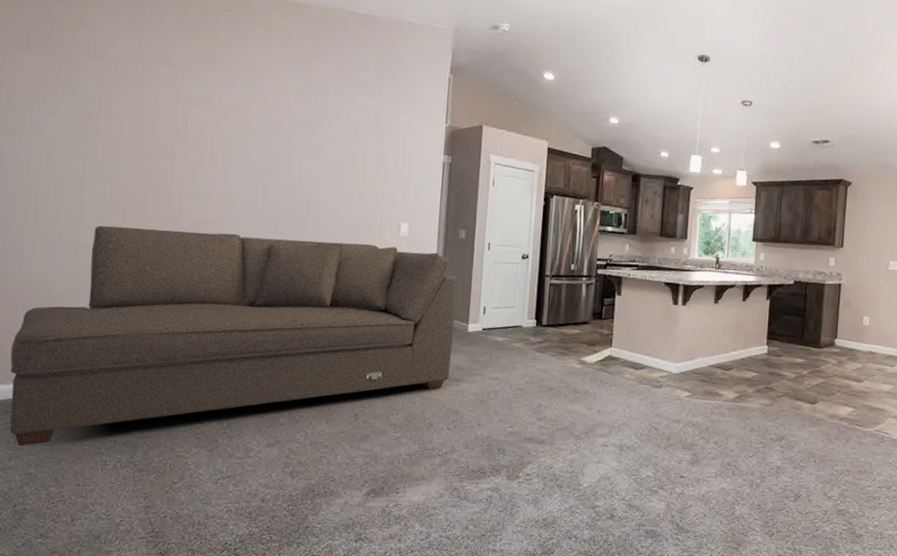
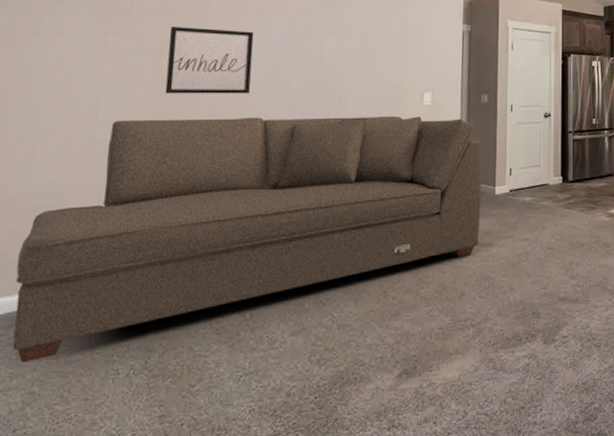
wall art: none [145,135,232,210] -> present [165,27,254,94]

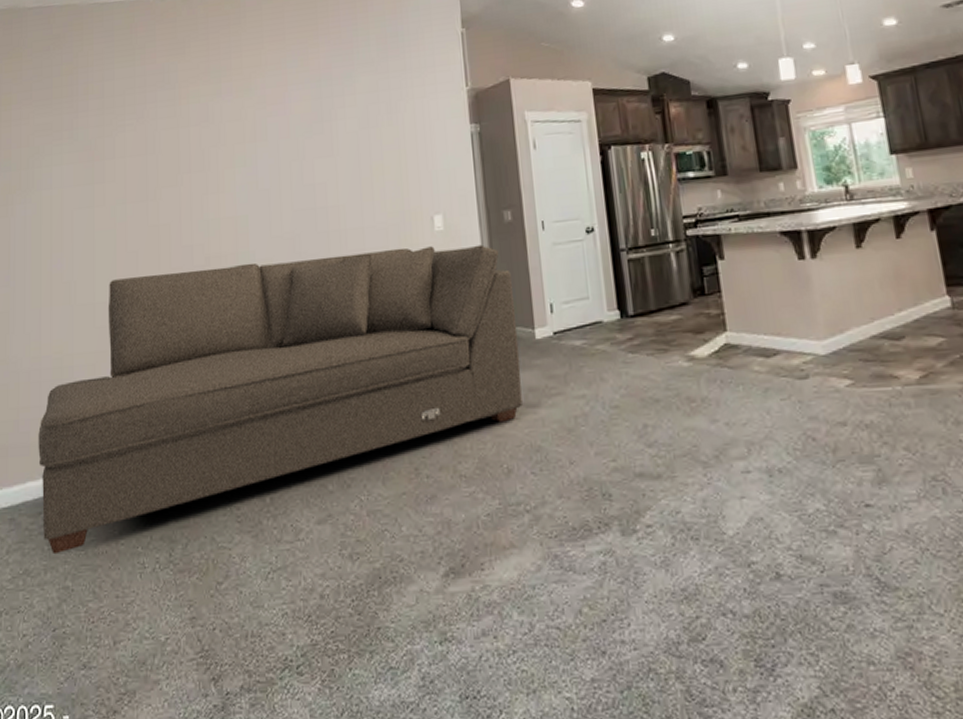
wall art: present [165,27,254,94] -> none [153,162,242,245]

